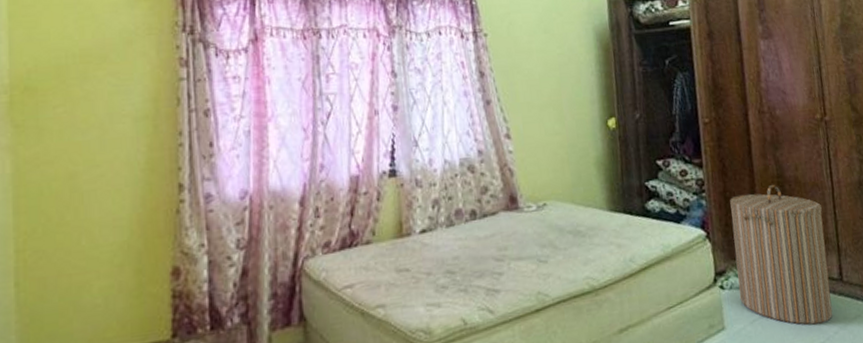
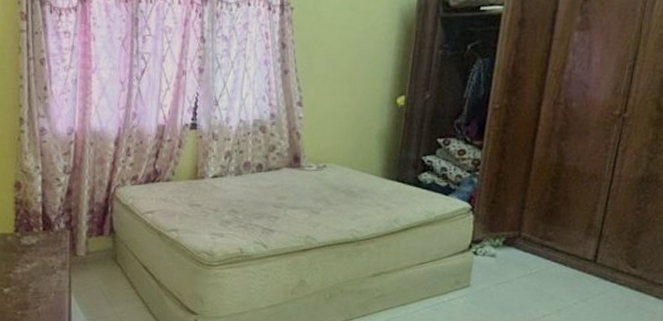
laundry hamper: present [730,184,833,325] -> none [490,171,594,294]

